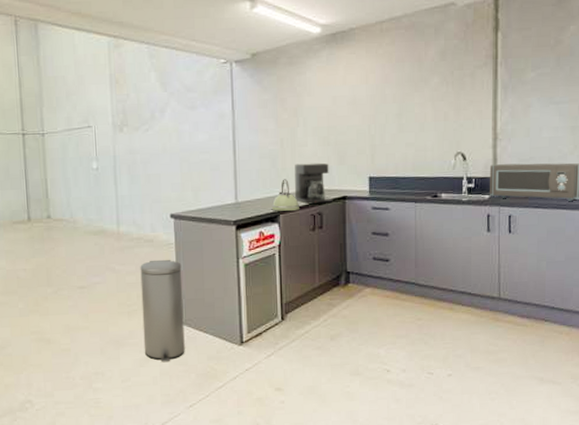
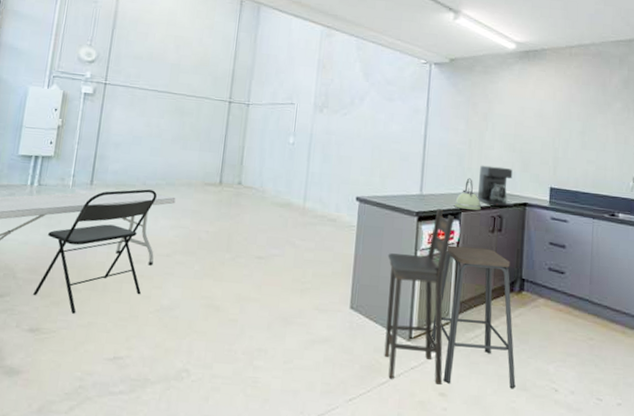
pedal bin: present [140,259,185,363] -> none [311,239,360,349]
bar stool: none [210,214,277,382] -> present [384,209,455,385]
bar stool: none [261,247,348,379] -> present [431,245,516,389]

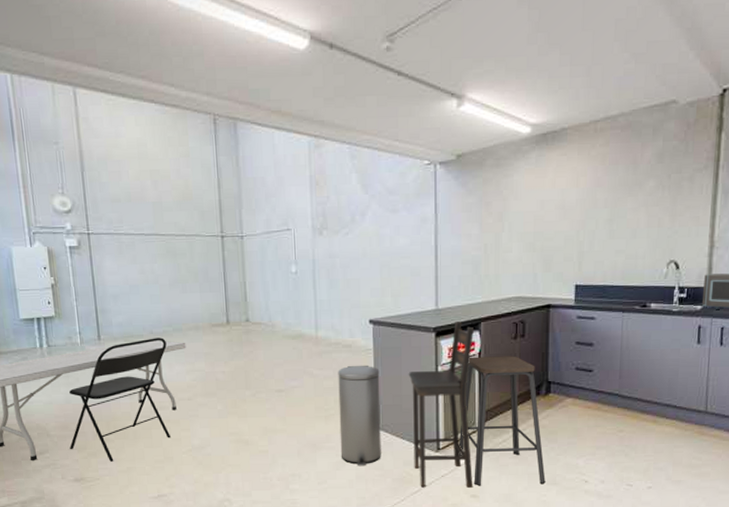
pedal bin: none [311,239,360,349] -> present [338,365,381,467]
kettle: present [454,178,482,211] -> none [472,286,503,320]
coffee maker: present [477,165,514,207] -> none [496,269,537,312]

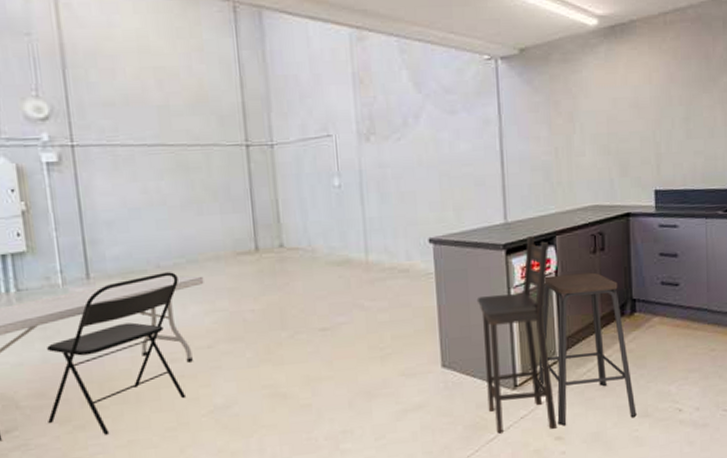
pedal bin: present [338,365,381,467] -> none [394,292,450,415]

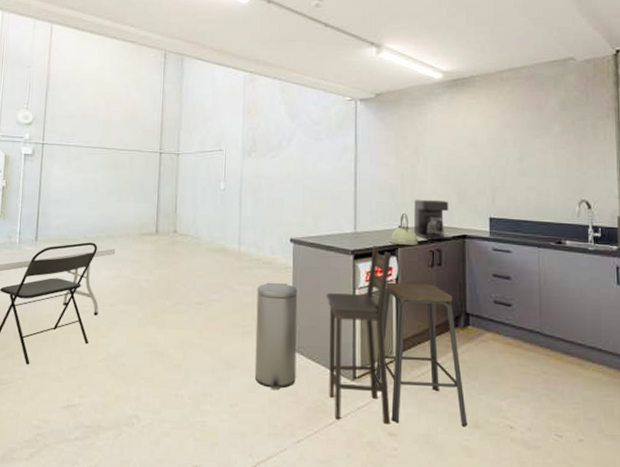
pedal bin: none [394,292,450,415] -> present [254,282,298,391]
kettle: none [546,194,579,233] -> present [390,213,419,246]
coffee maker: none [572,174,616,223] -> present [413,199,453,240]

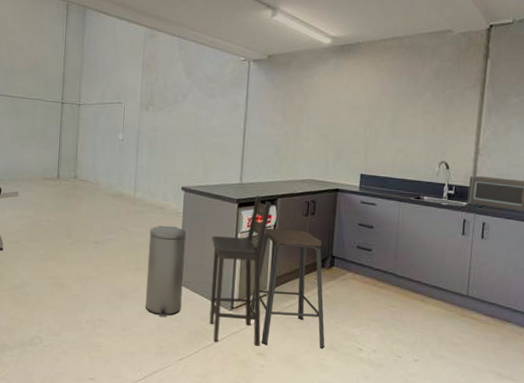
kettle: present [390,213,419,246] -> none [271,167,297,197]
coffee maker: present [413,199,453,240] -> none [292,155,327,193]

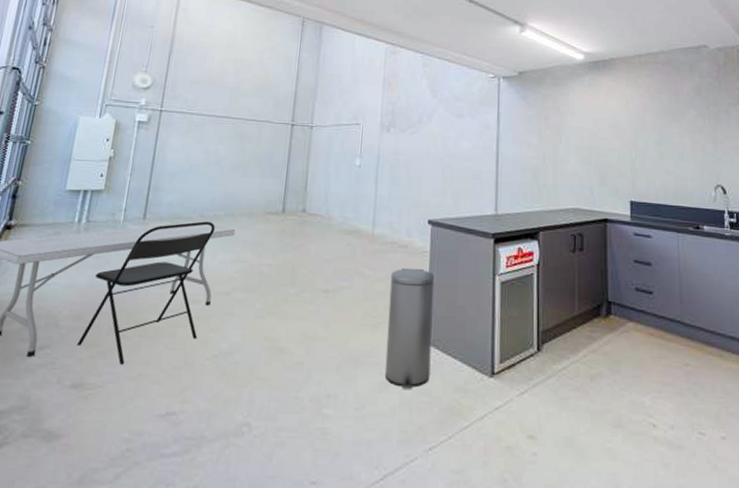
bar stool: present [209,196,272,346] -> none [464,229,534,426]
bar stool: present [250,228,325,349] -> none [515,268,610,427]

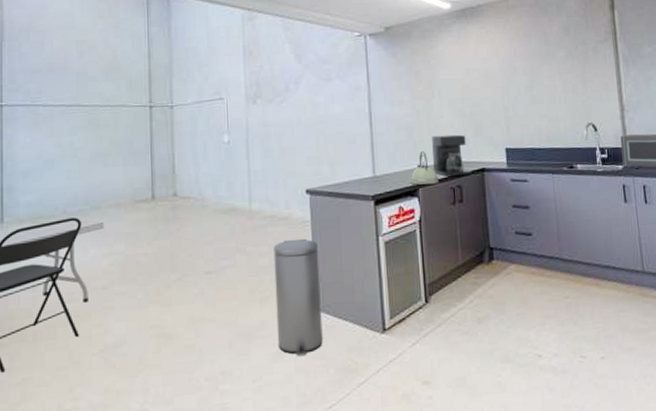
kettle: none [531,195,561,230] -> present [410,151,440,186]
coffee maker: none [555,180,594,224] -> present [432,134,472,177]

